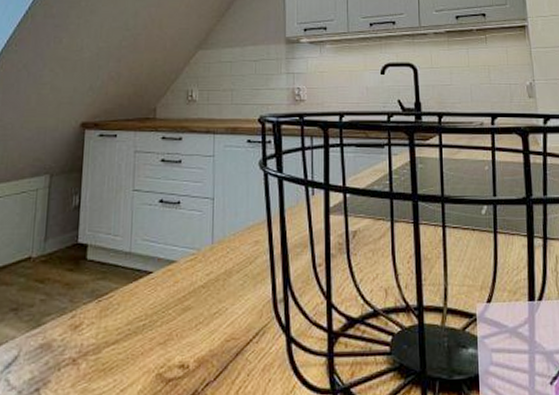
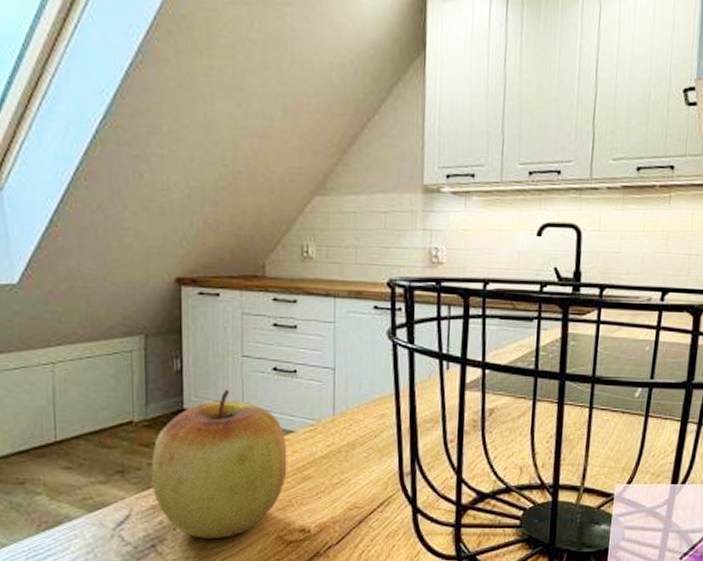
apple: none [42,223,170,379] -> present [151,390,287,538]

